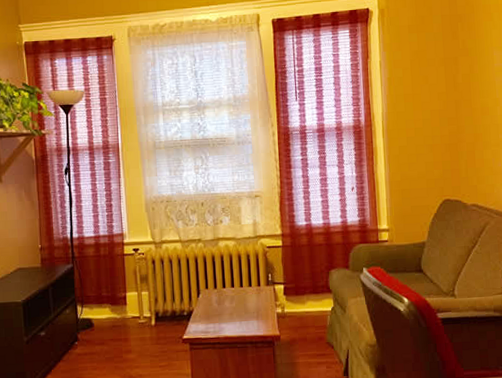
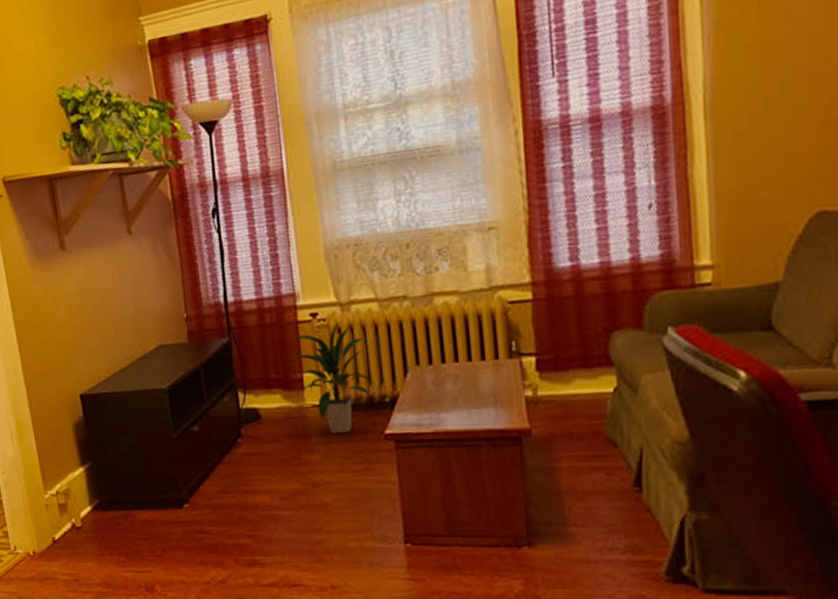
indoor plant: none [121,255,178,339] -> present [294,321,376,434]

